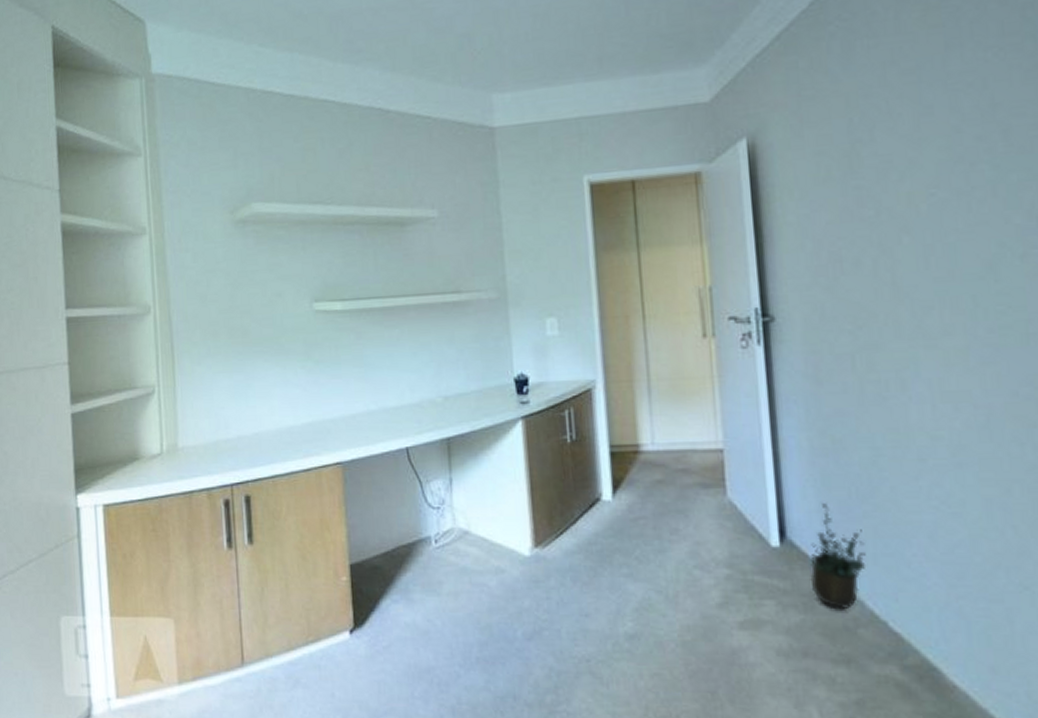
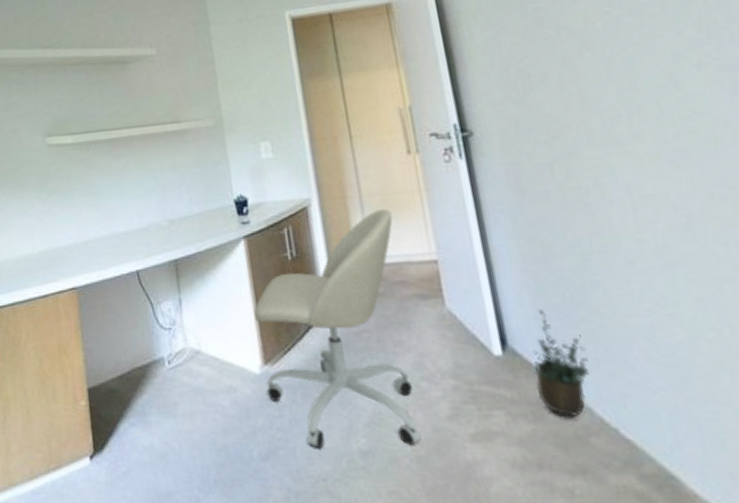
office chair: none [528,394,688,632] -> present [254,209,421,450]

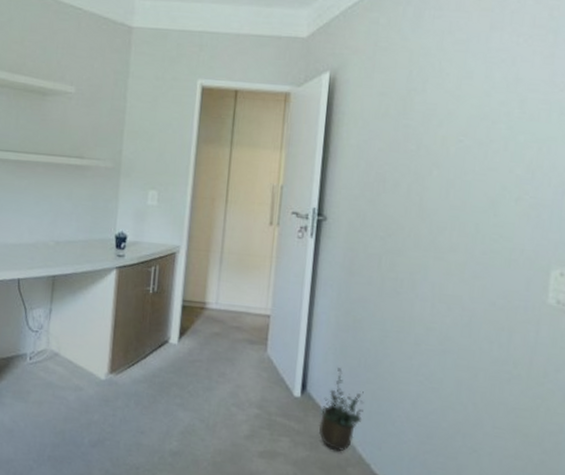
office chair: present [254,209,421,450] -> none [106,266,244,454]

